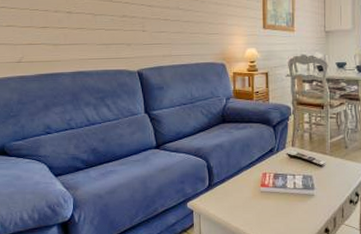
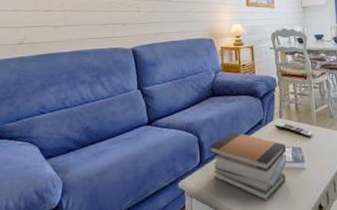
book stack: none [218,157,297,223] -> present [209,131,287,201]

